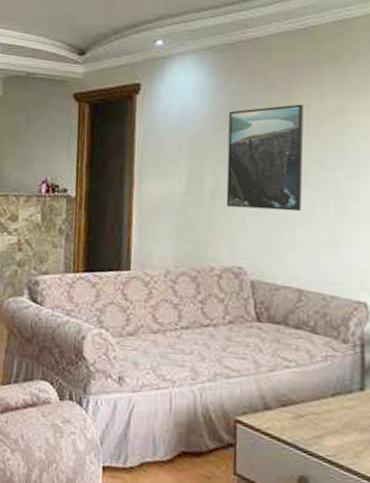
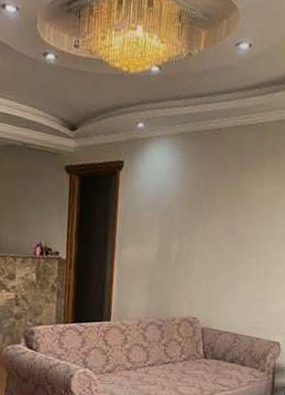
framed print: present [226,104,303,212] -> none [187,188,249,275]

